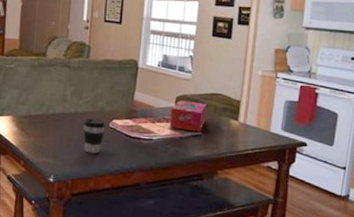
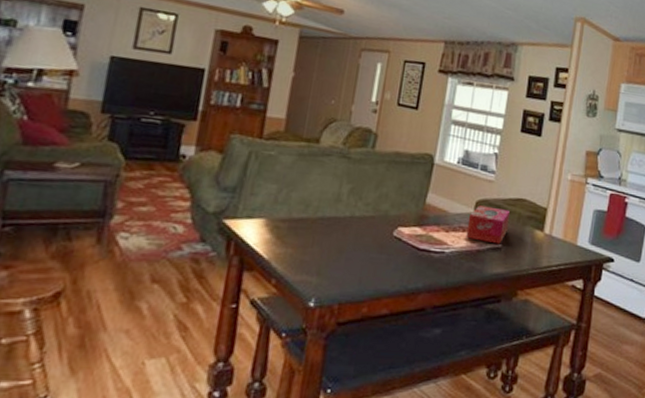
coffee cup: present [83,118,106,154] -> none [358,224,389,270]

